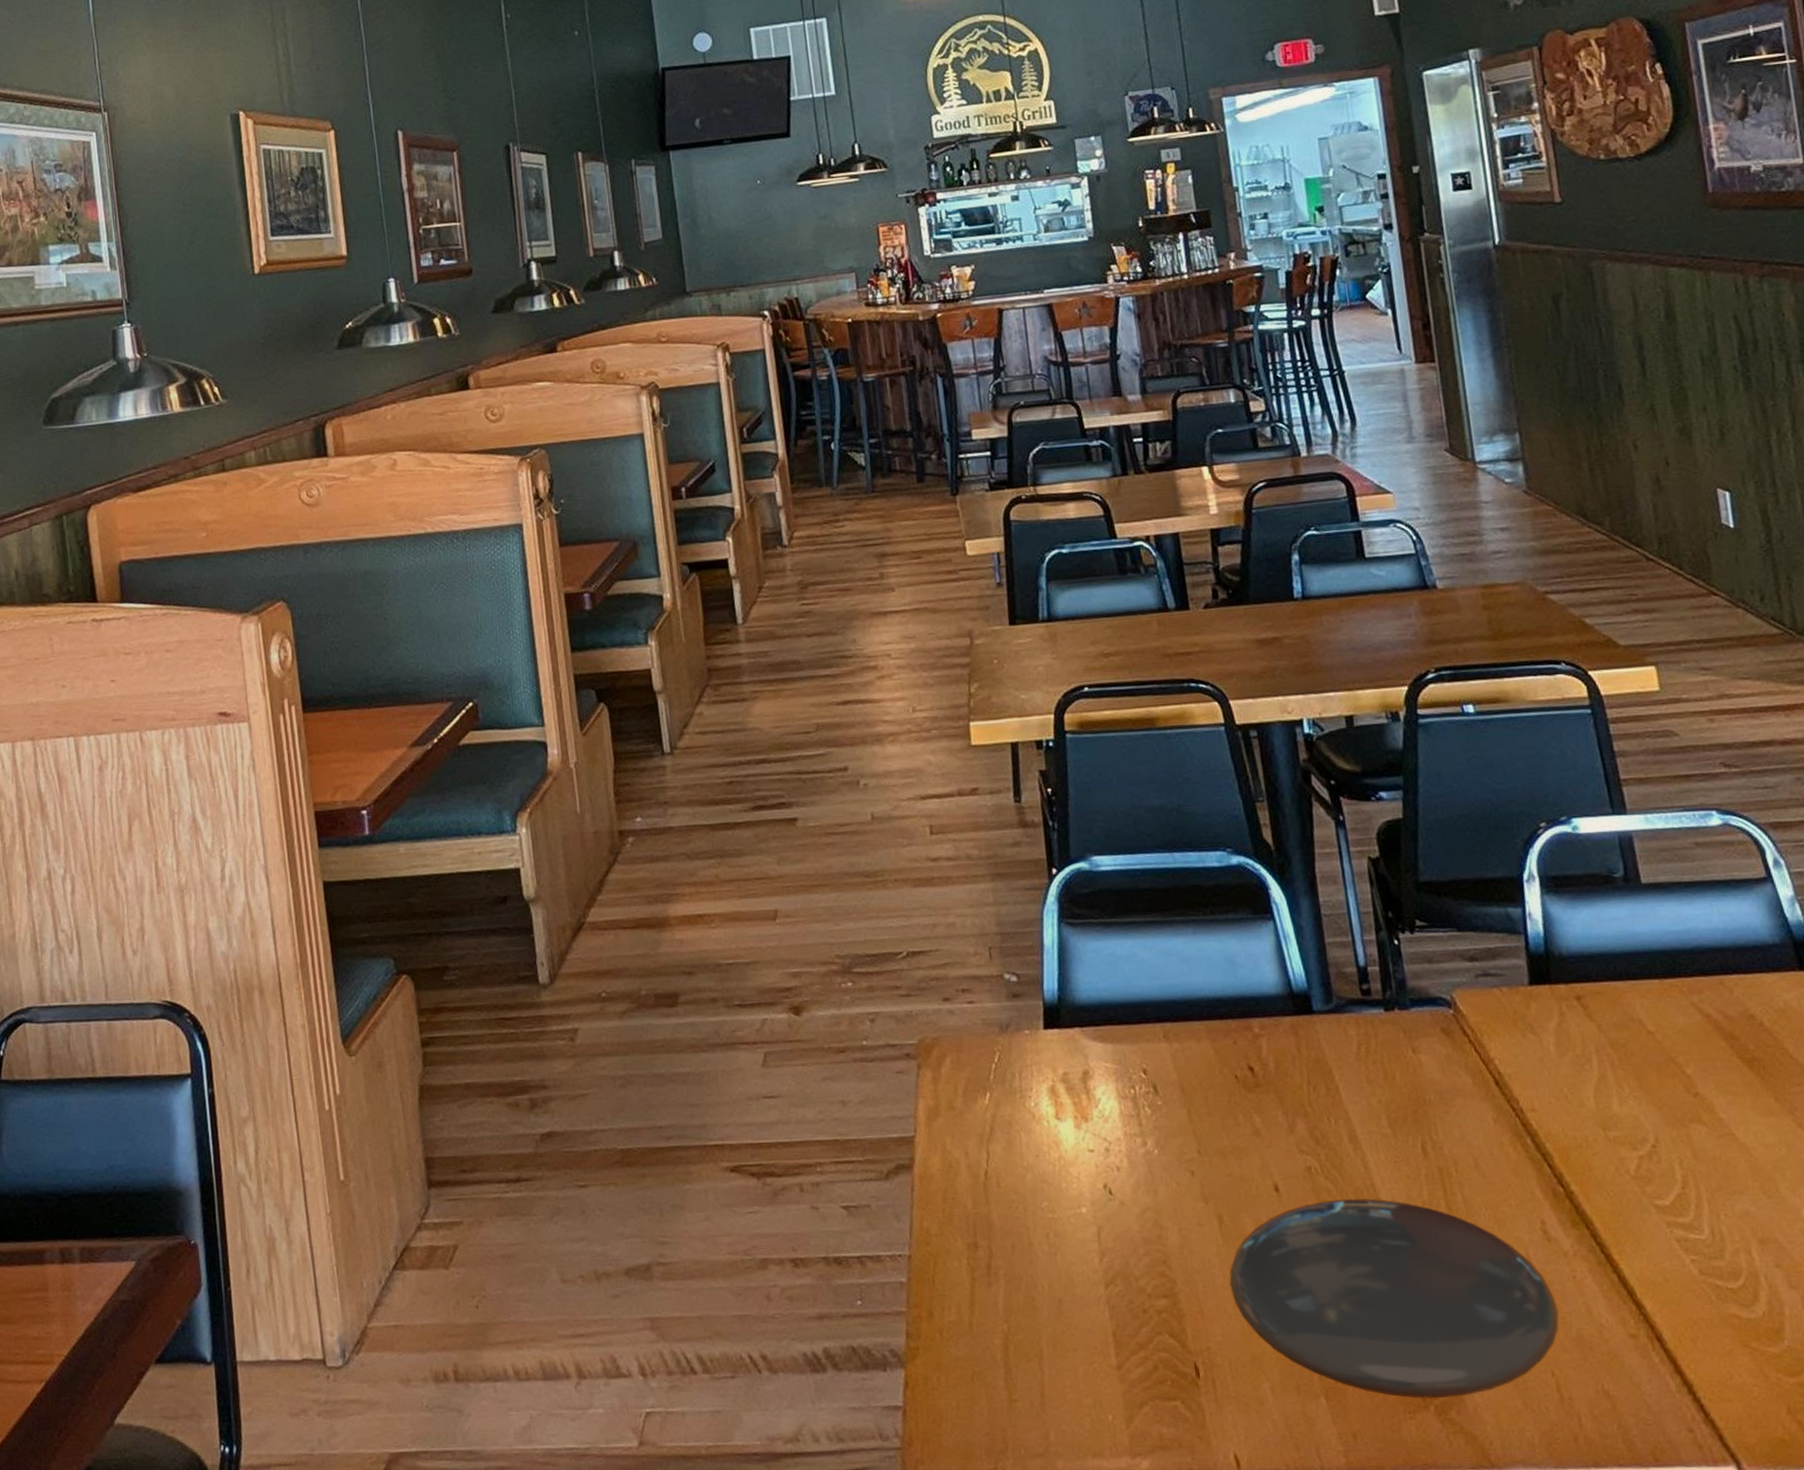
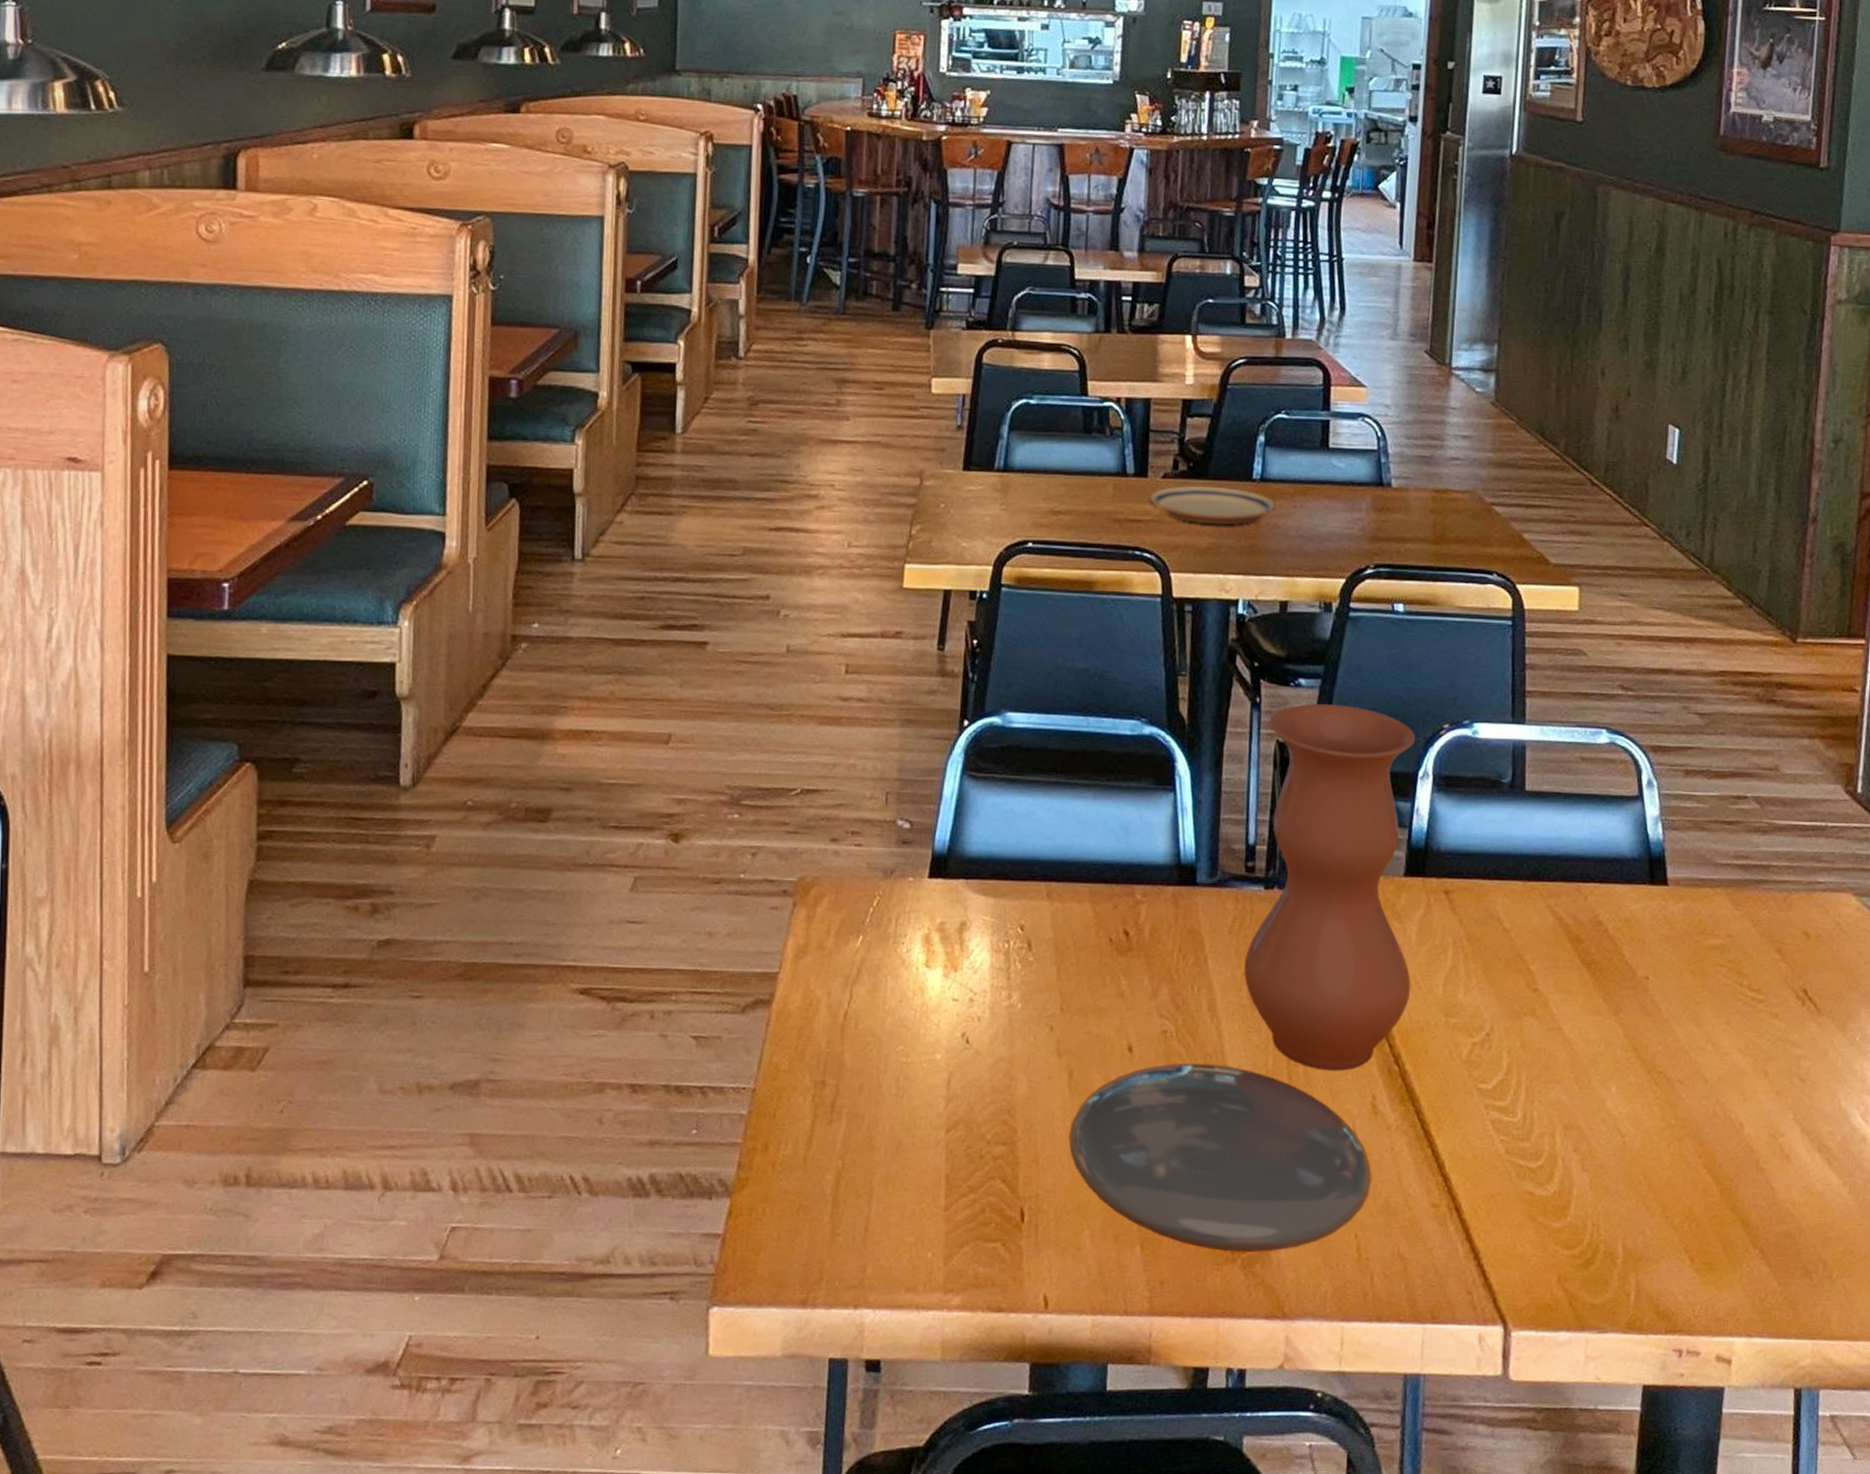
plate: none [1195,609,1322,649] -> present [1150,486,1275,525]
vase: none [1356,814,1561,1197] -> present [1244,704,1416,1071]

